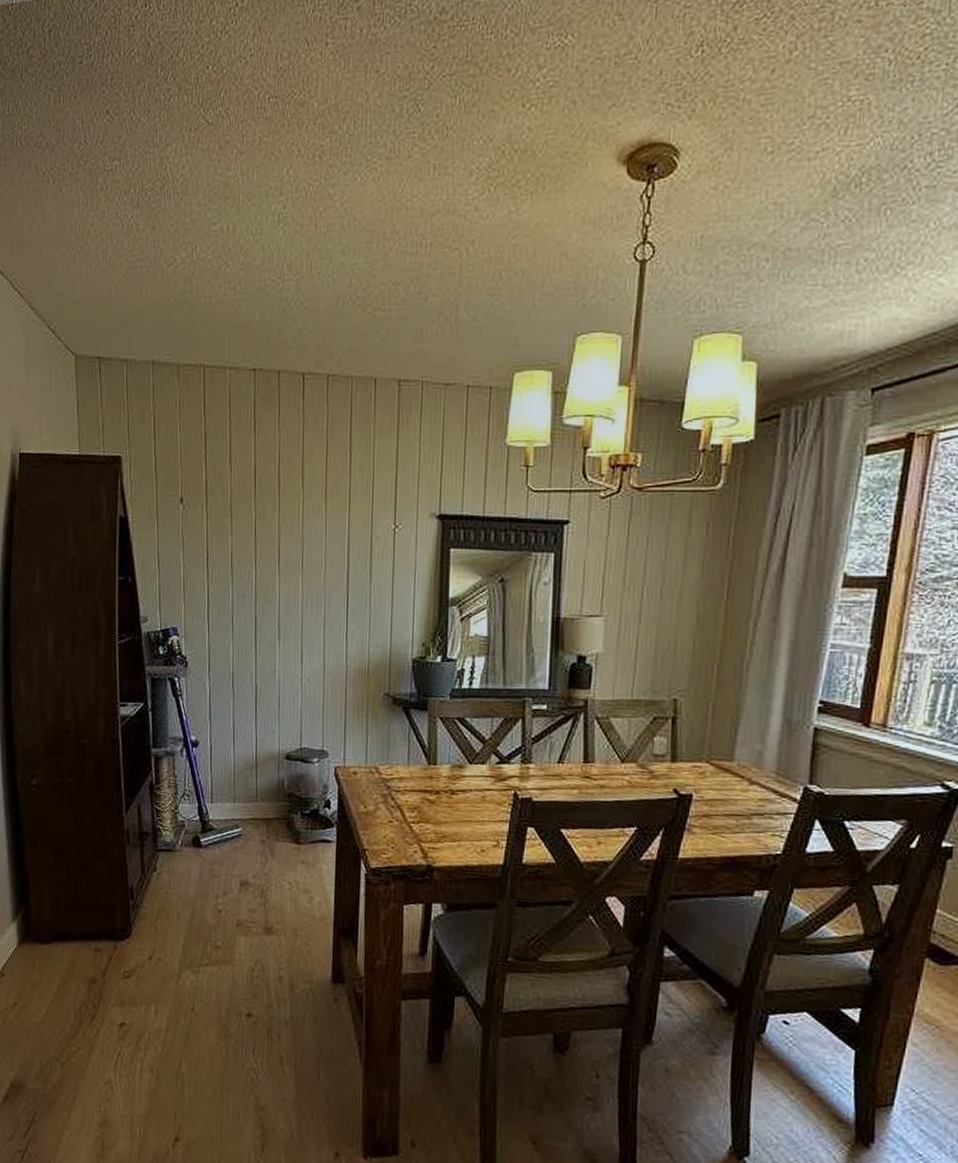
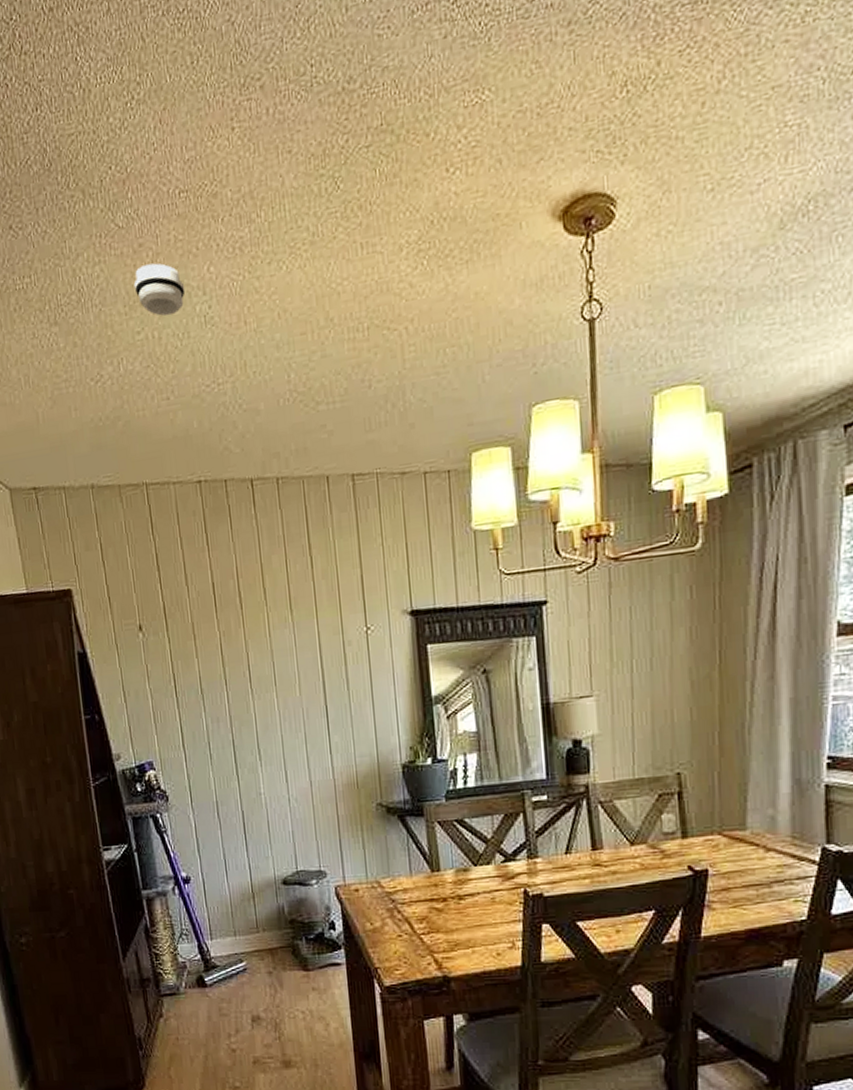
smoke detector: none [215,161,264,212] -> present [133,263,186,317]

